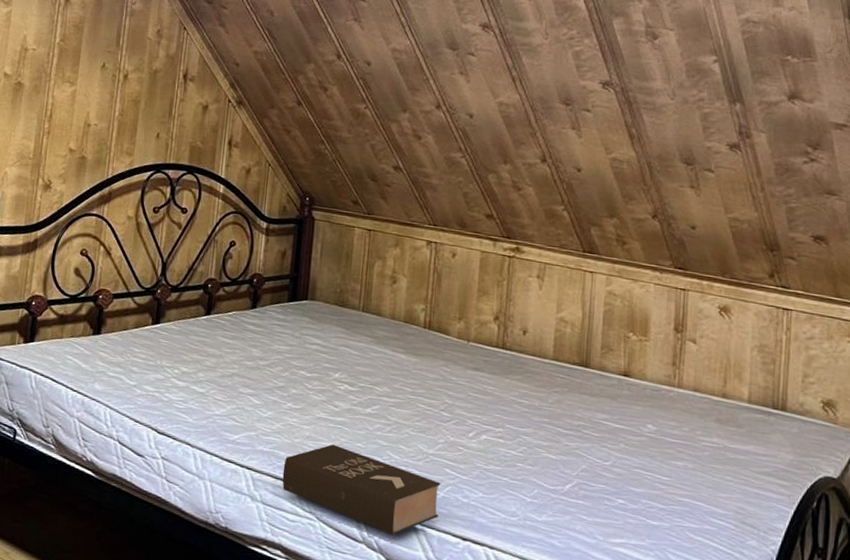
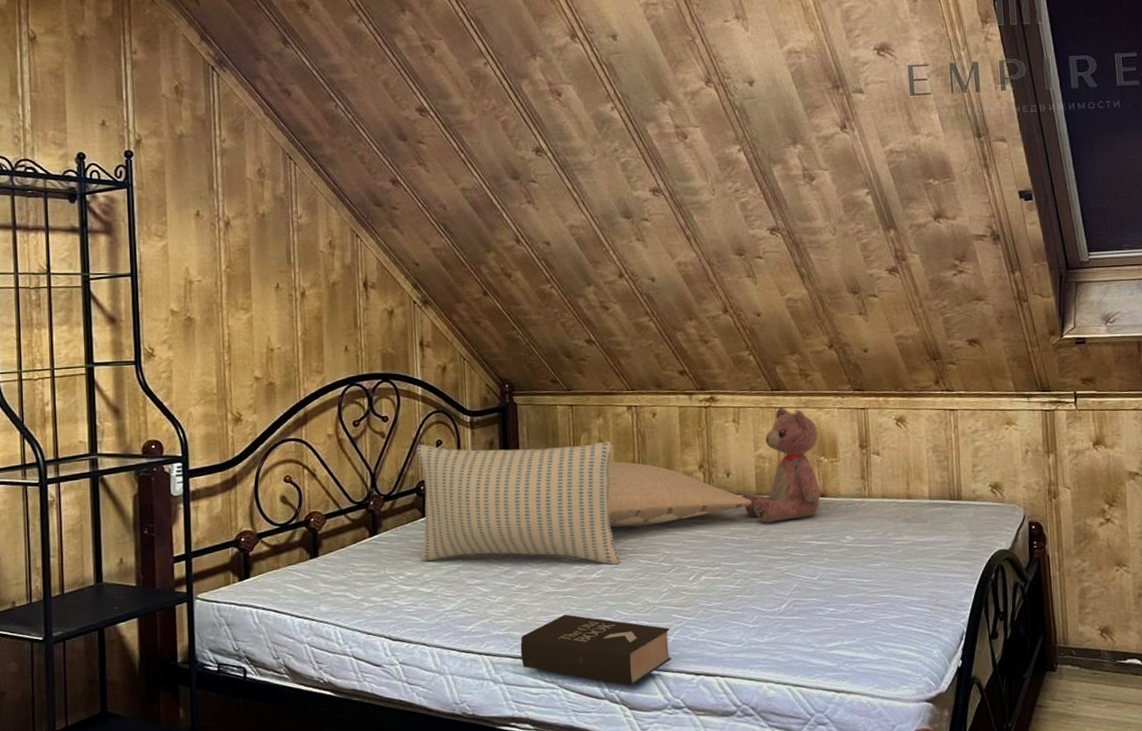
pillow: none [196,241,407,404] -> present [416,441,621,565]
pillow: none [392,295,547,371] -> present [607,461,752,528]
teddy bear: none [536,271,629,395] -> present [741,407,821,524]

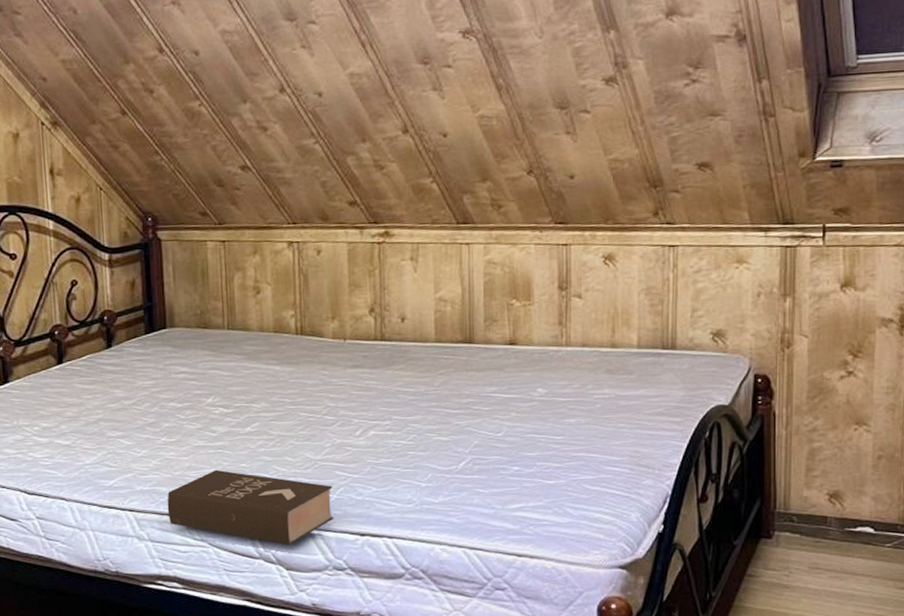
pillow: present [416,441,621,565] -> none [48,281,279,418]
pillow: present [607,461,752,528] -> none [264,304,429,377]
teddy bear: present [741,407,821,524] -> none [417,243,510,374]

